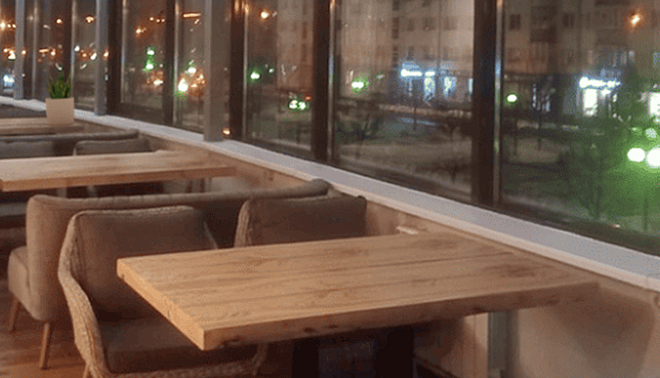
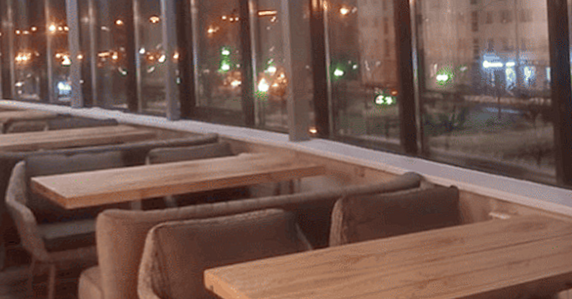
planter: present [45,69,75,128] -> none [107,73,146,137]

